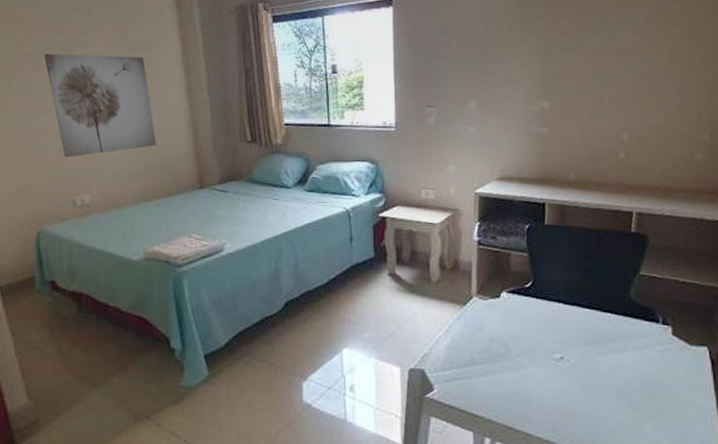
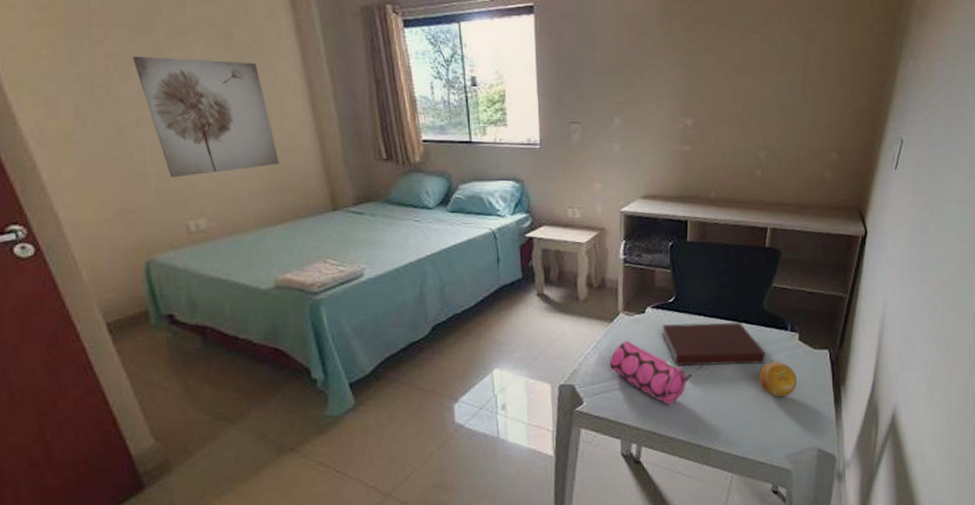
pencil case: none [462,326,551,398] -> present [610,340,692,405]
notebook: none [517,311,634,358] -> present [661,321,766,366]
fruit: none [627,357,673,398] -> present [759,361,798,398]

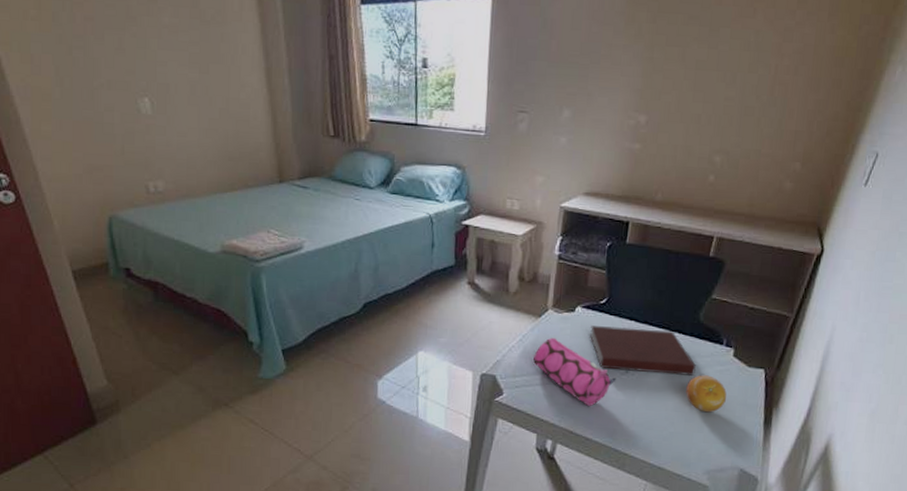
wall art: present [132,56,280,178] -> none [107,20,234,140]

